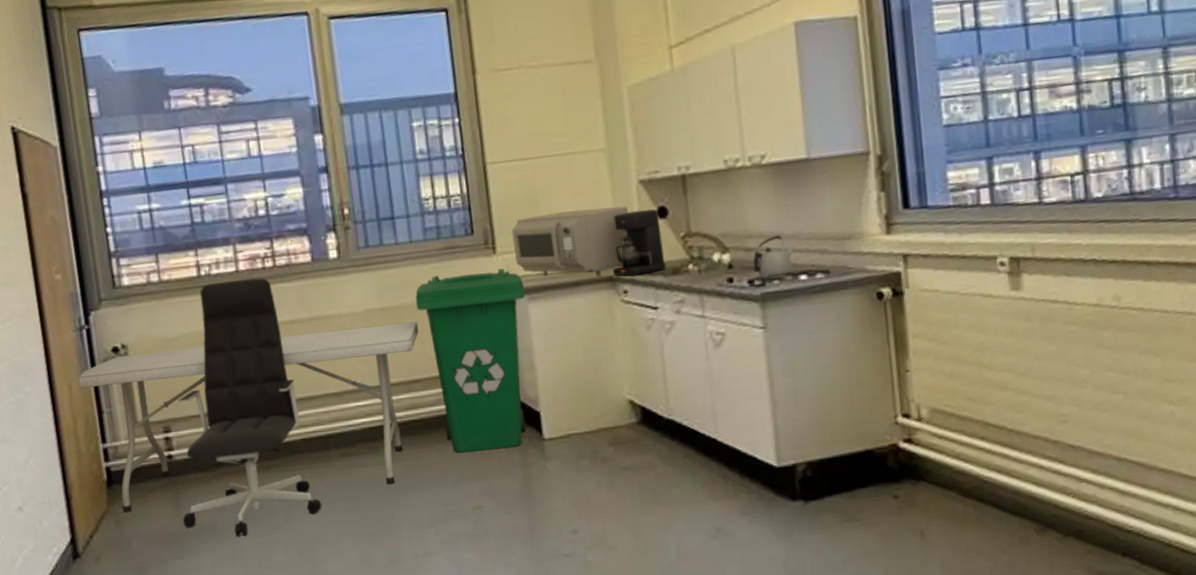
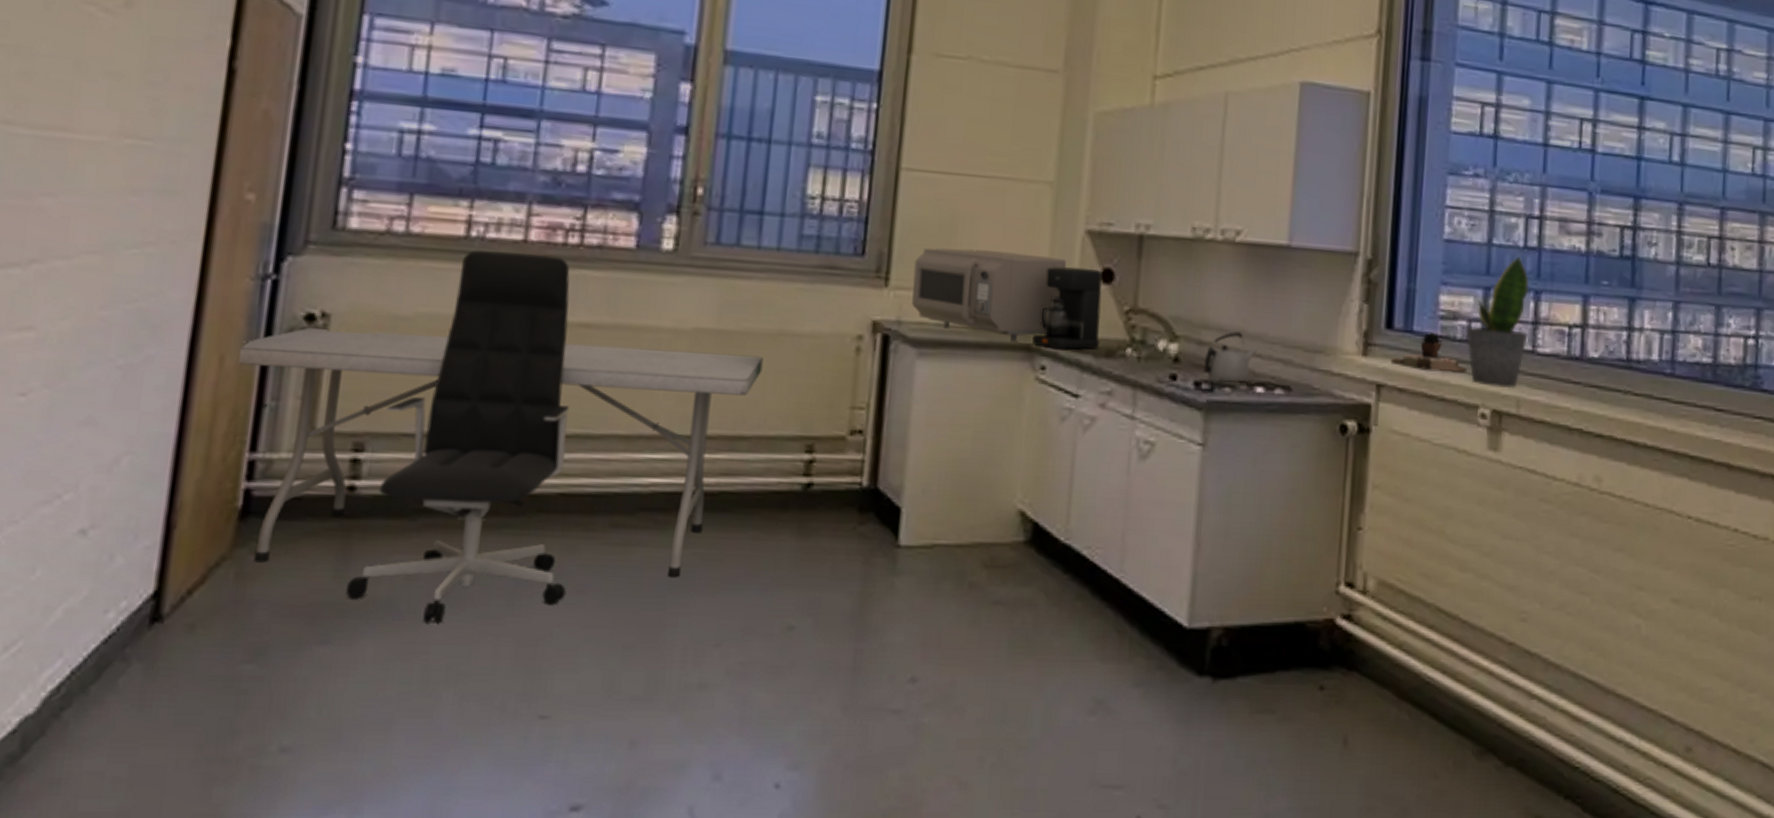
recycling bin: present [415,268,526,453] -> none [765,300,917,551]
succulent plant: none [912,204,982,237] -> present [1390,332,1468,373]
potted plant: none [976,125,1034,239] -> present [1466,256,1530,389]

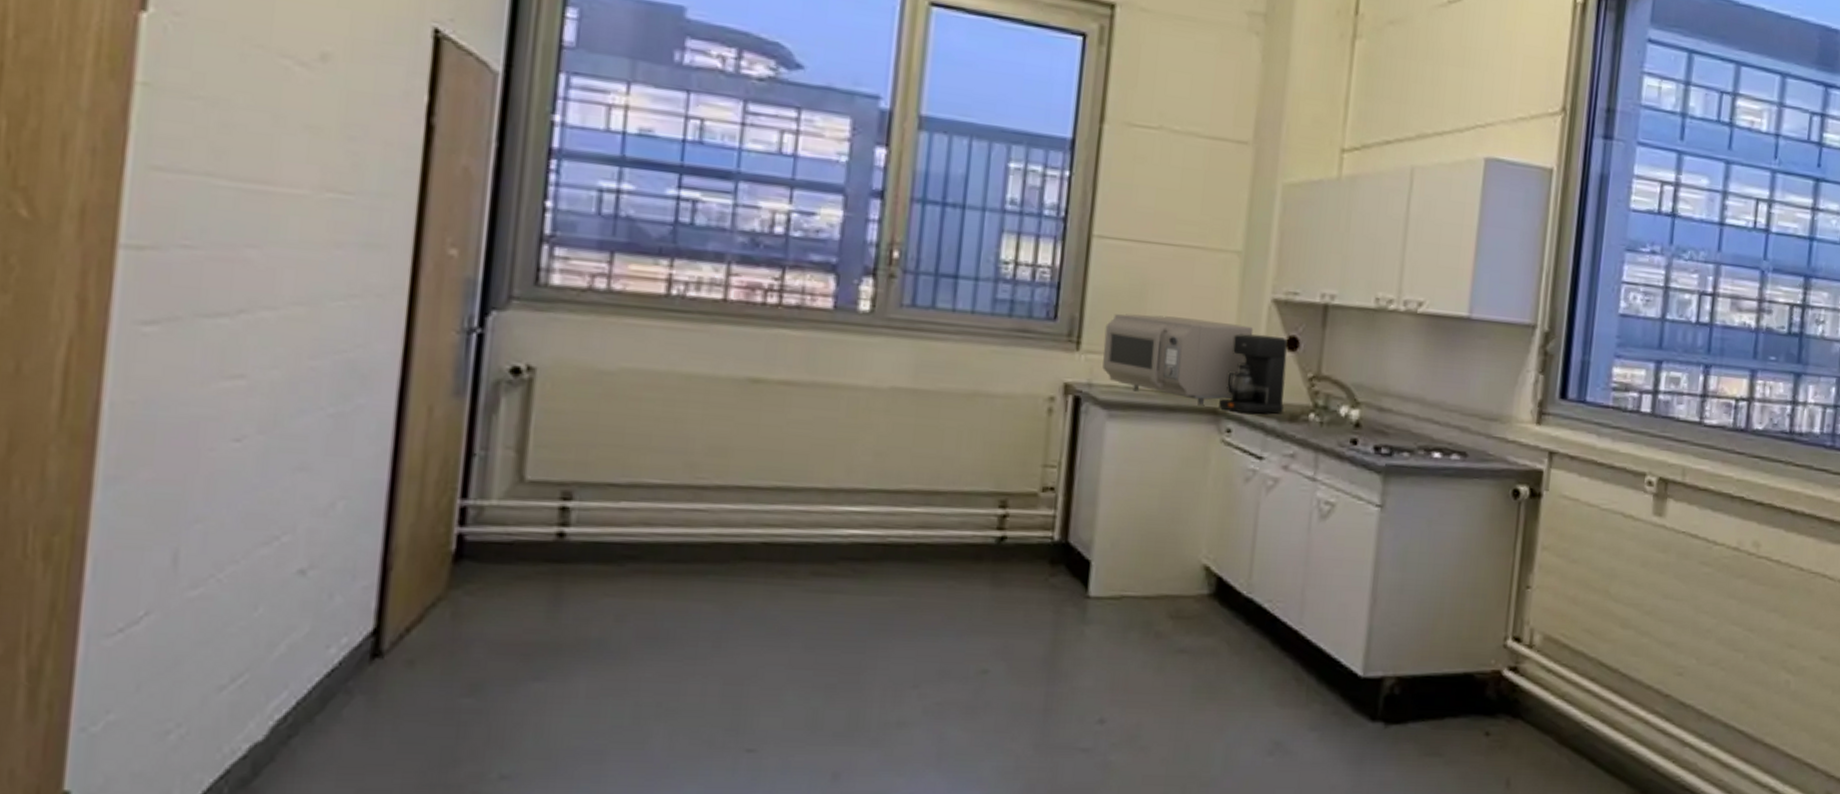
folding table: present [237,326,764,578] -> none [446,379,959,624]
office chair: present [346,249,570,623] -> none [559,307,771,663]
kettle: present [1203,331,1257,383] -> none [1383,399,1436,449]
succulent plant: present [1390,332,1468,373] -> none [1563,403,1637,442]
potted plant: present [1466,256,1530,389] -> none [1637,331,1700,458]

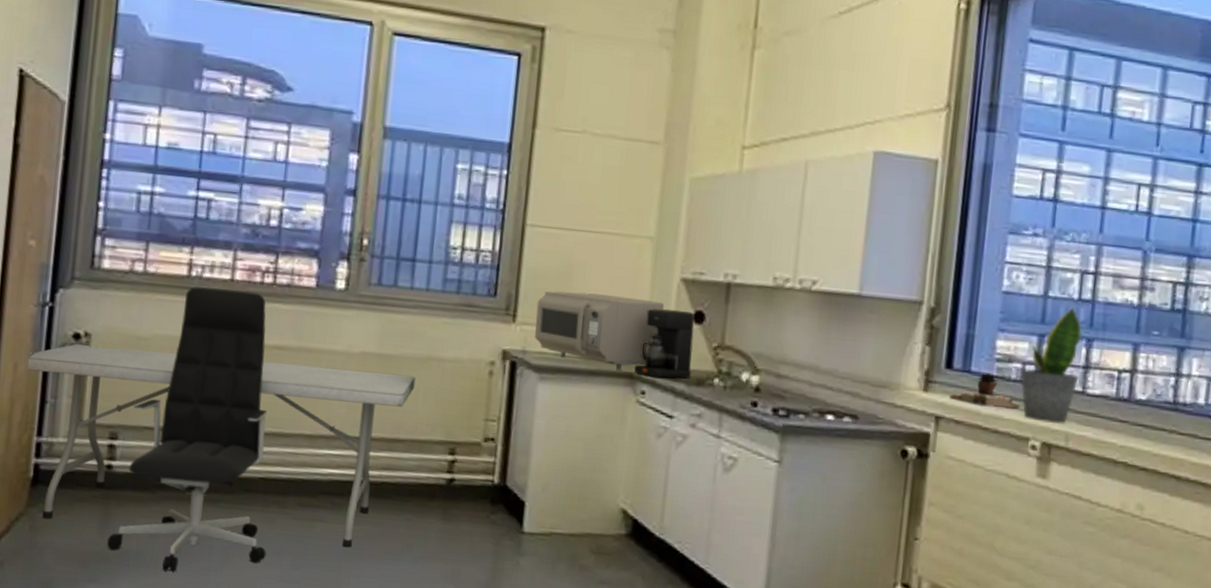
folding table: none [446,379,959,624] -> present [27,343,416,548]
office chair: none [559,307,771,663] -> present [107,286,267,572]
succulent plant: none [1563,403,1637,442] -> present [949,372,1021,409]
potted plant: none [1637,331,1700,458] -> present [1020,307,1082,425]

